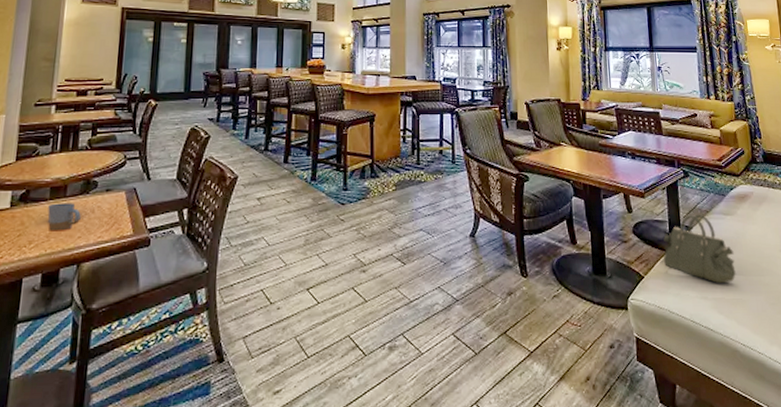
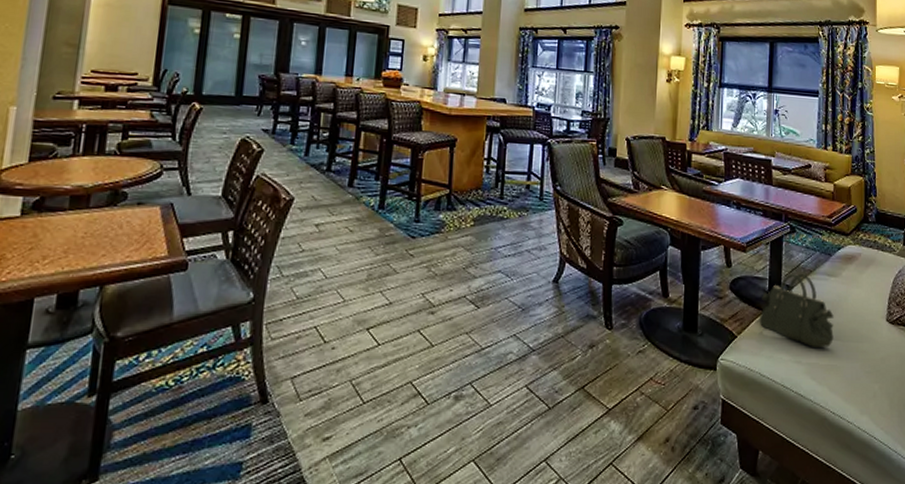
mug: present [47,203,81,233] -> none [65,214,107,249]

